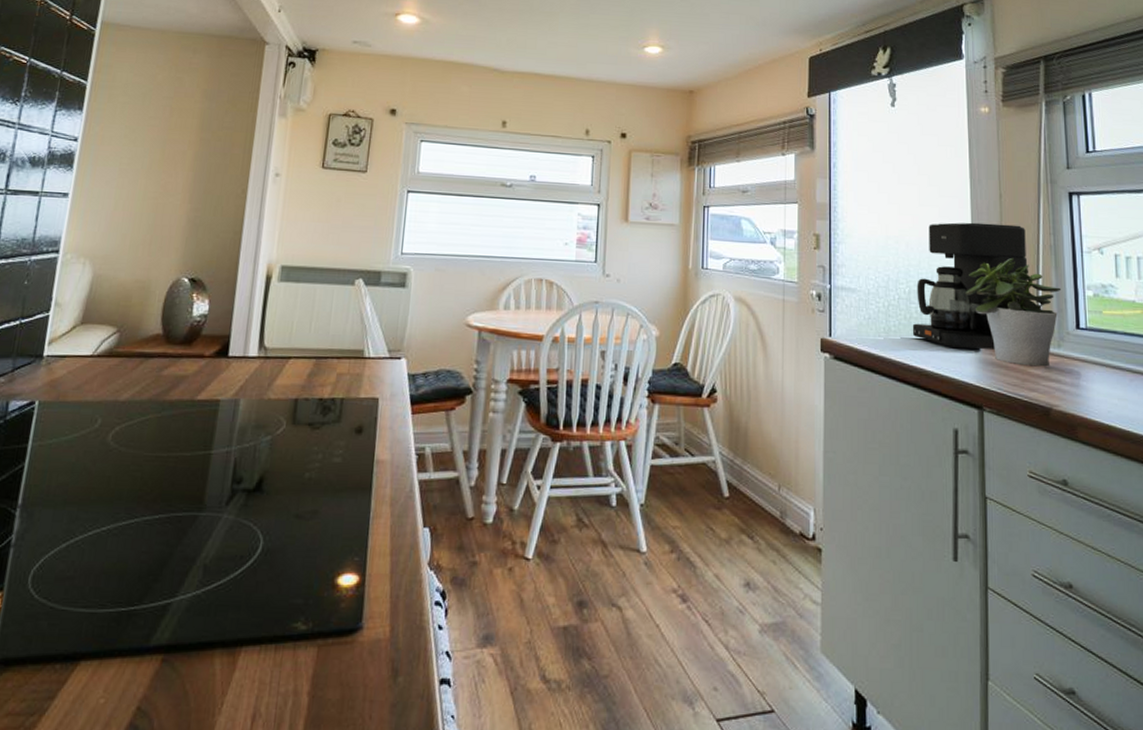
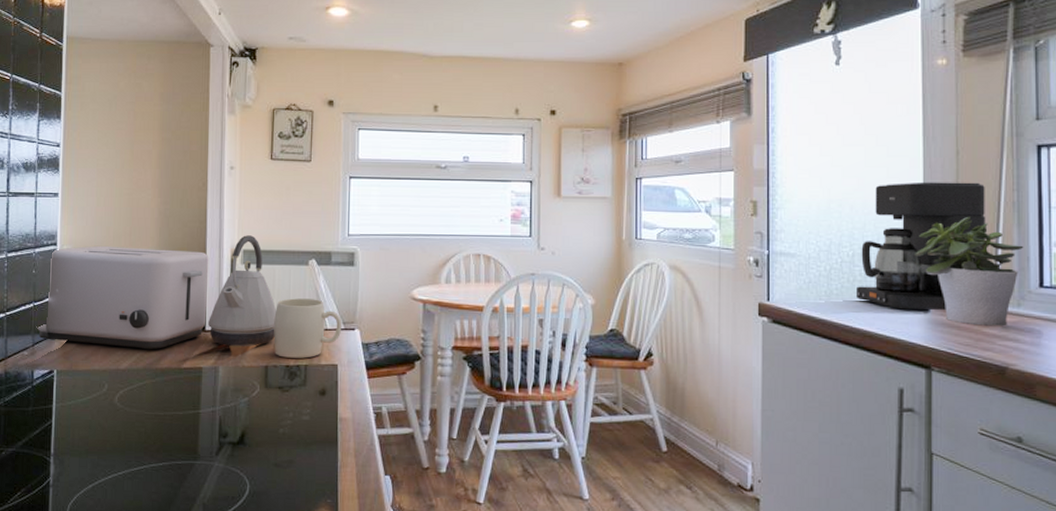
toaster: none [19,255,241,378] -> present [36,245,209,350]
kettle: none [232,249,314,377] -> present [208,235,277,347]
mug: none [307,321,388,391] -> present [274,298,342,359]

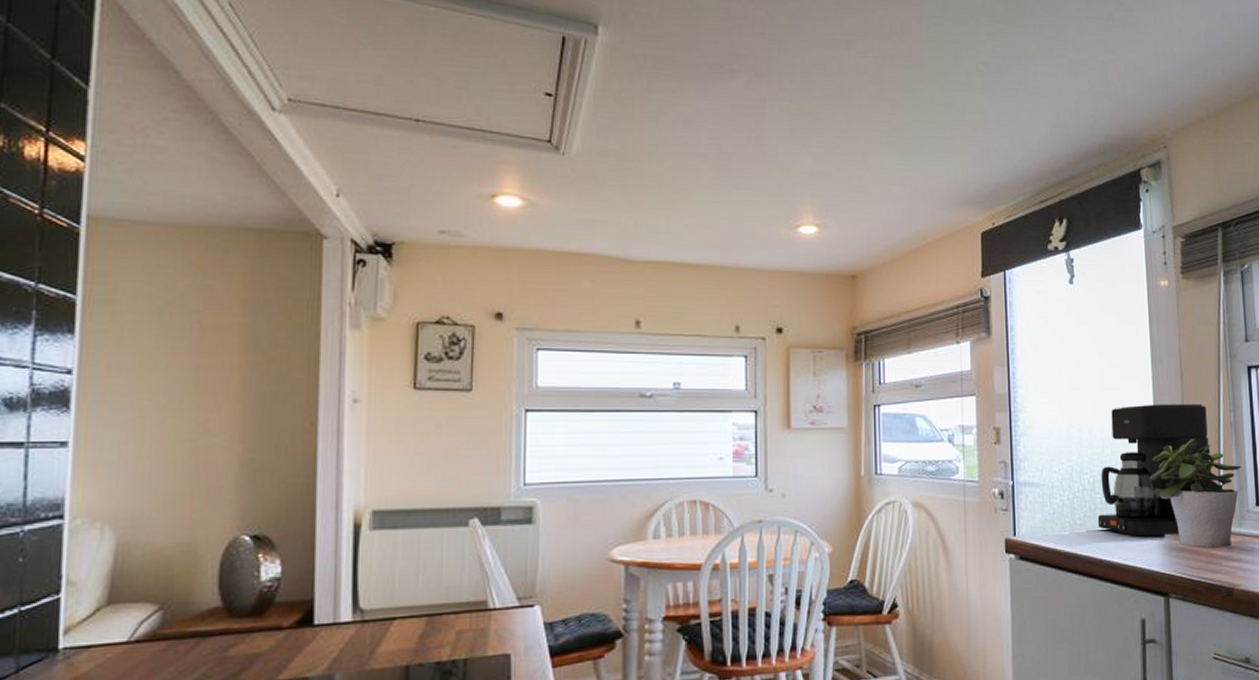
toaster: present [36,245,209,350] -> none [23,515,320,661]
kettle: present [208,235,277,347] -> none [318,490,423,645]
mug: present [274,298,342,359] -> none [418,570,517,652]

